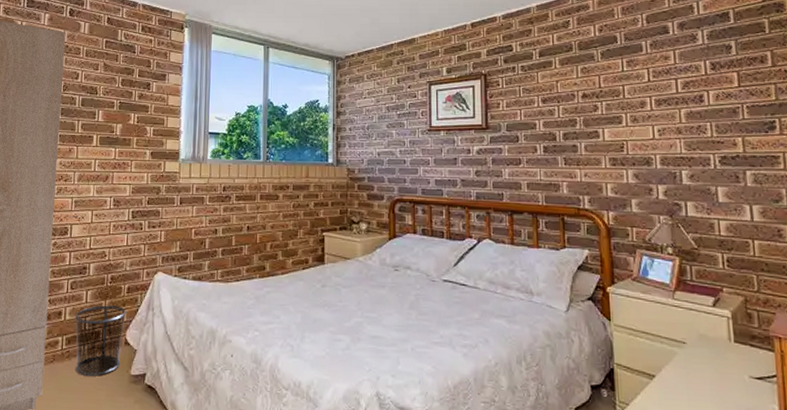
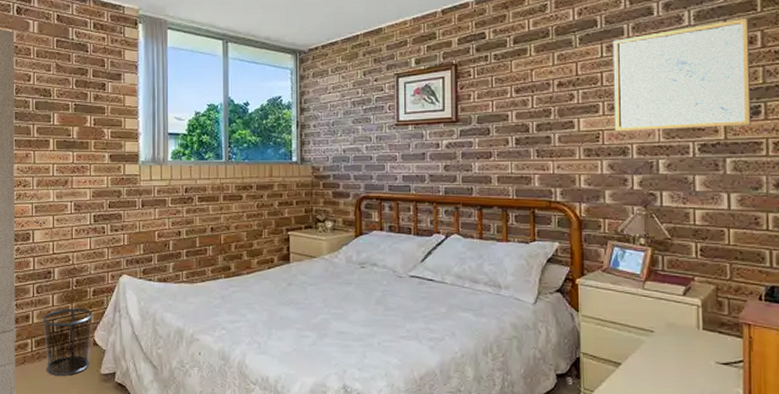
wall art: none [632,38,768,143] -> present [612,17,751,132]

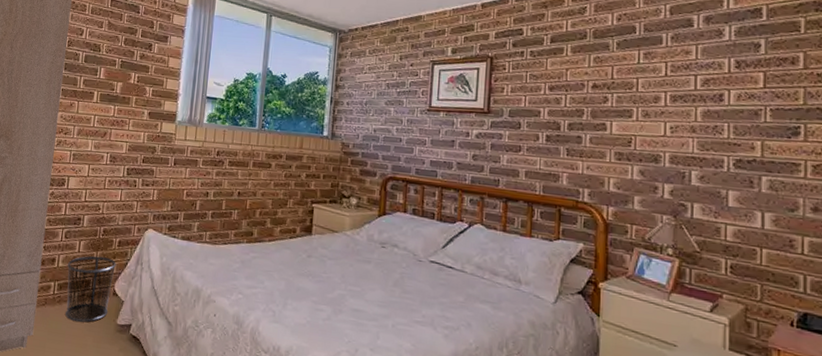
wall art: present [612,17,751,132] -> none [648,38,791,146]

